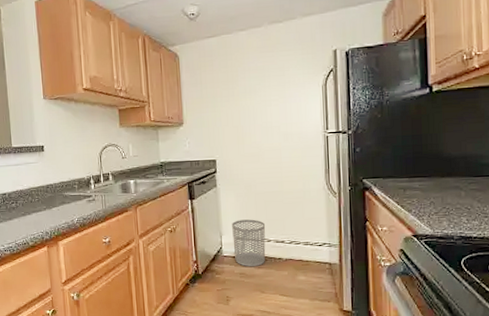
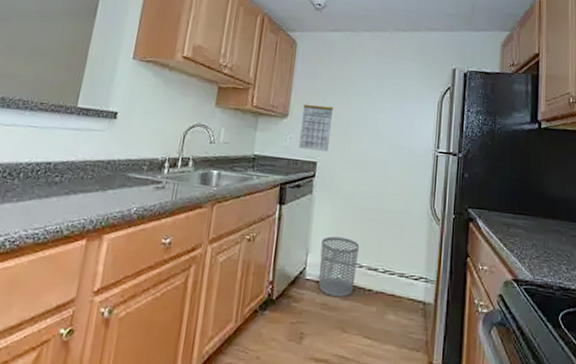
calendar: none [195,108,224,151] -> present [299,104,334,152]

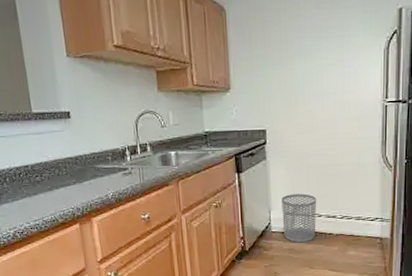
calendar: present [299,104,334,152] -> none [244,72,275,120]

